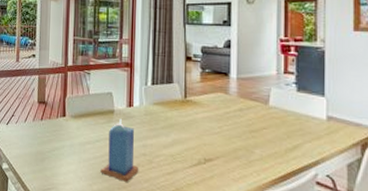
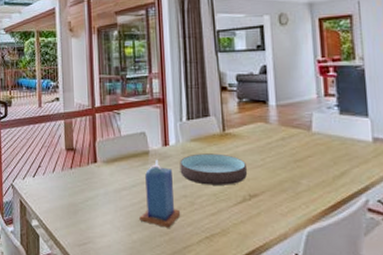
bowl: none [141,116,204,149] -> present [179,153,247,185]

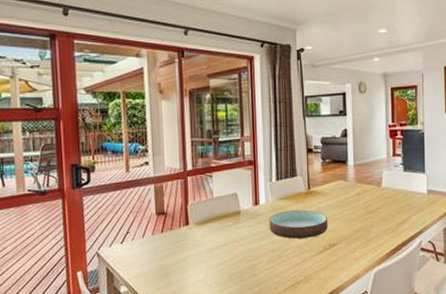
candle: present [139,159,181,228] -> none [231,218,269,281]

